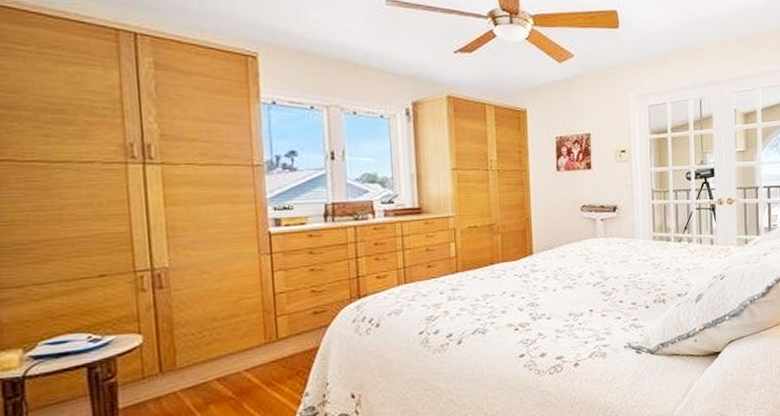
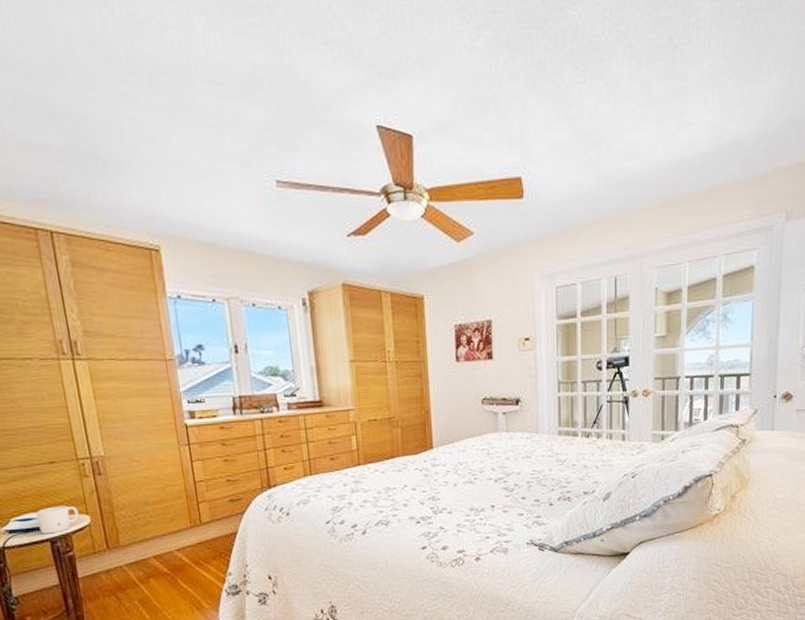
mug: none [74,324,129,359] -> present [36,505,79,534]

